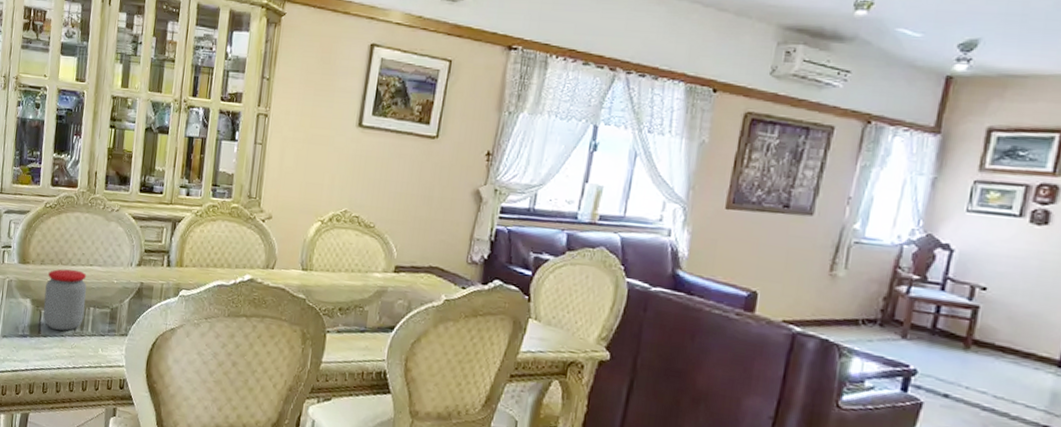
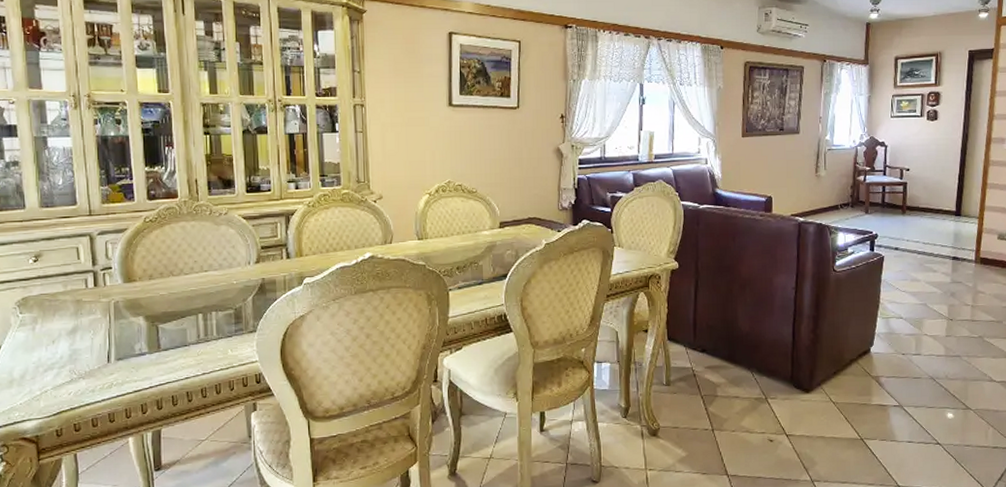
jar: present [43,269,87,331] -> none [158,278,207,341]

